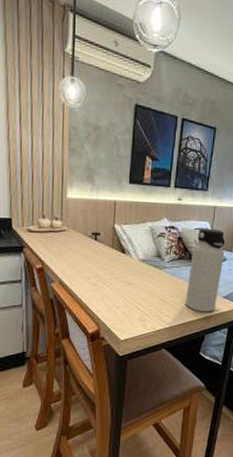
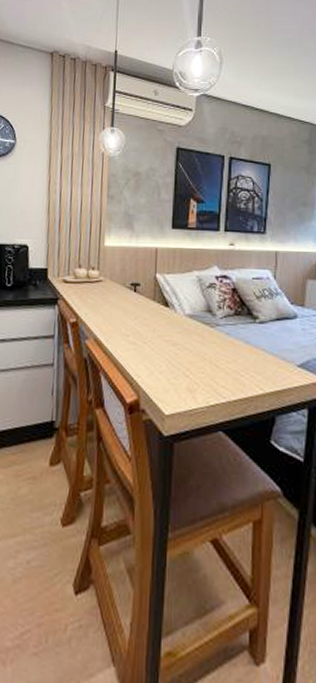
water bottle: present [185,228,226,312] -> none [245,277,295,386]

